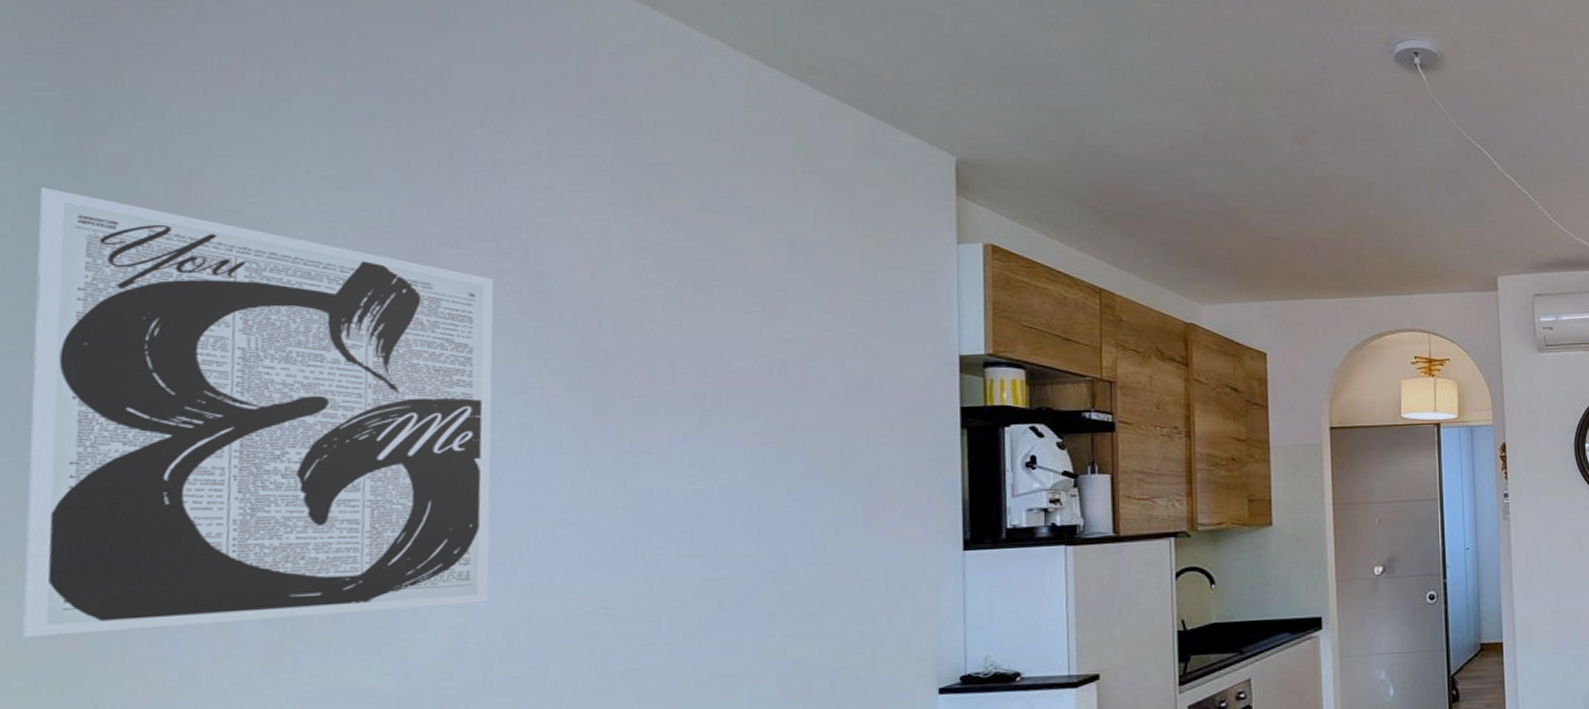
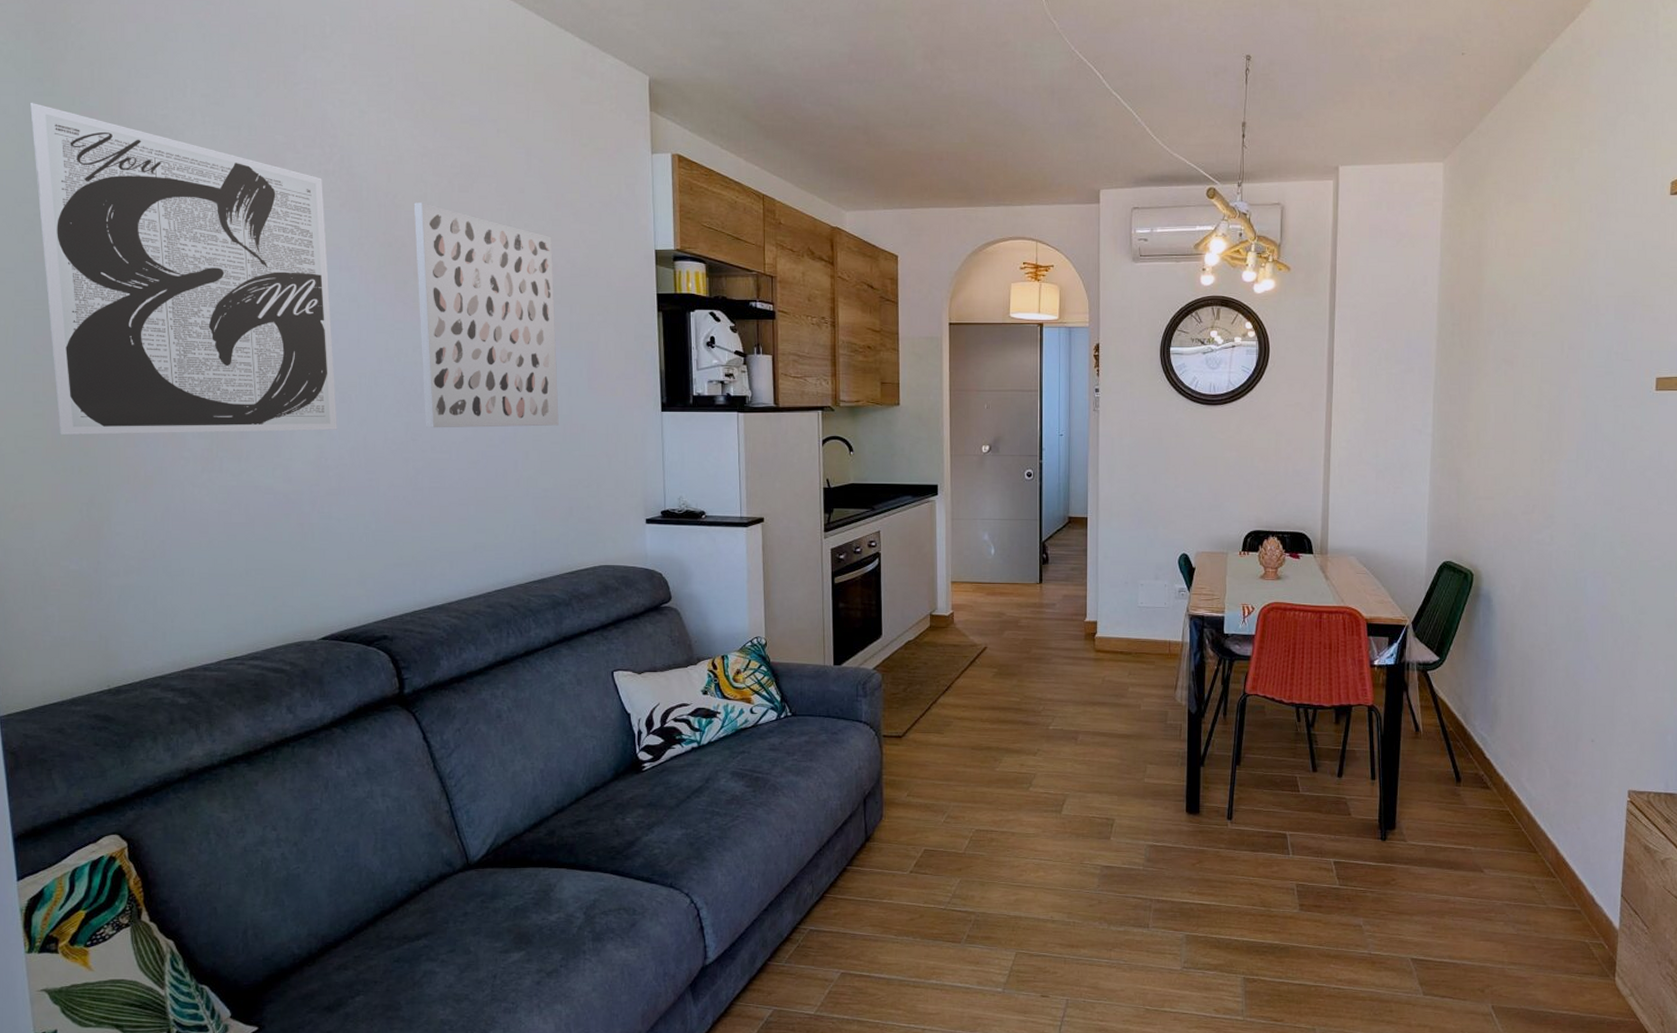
wall art: none [623,306,821,592] -> present [413,203,559,428]

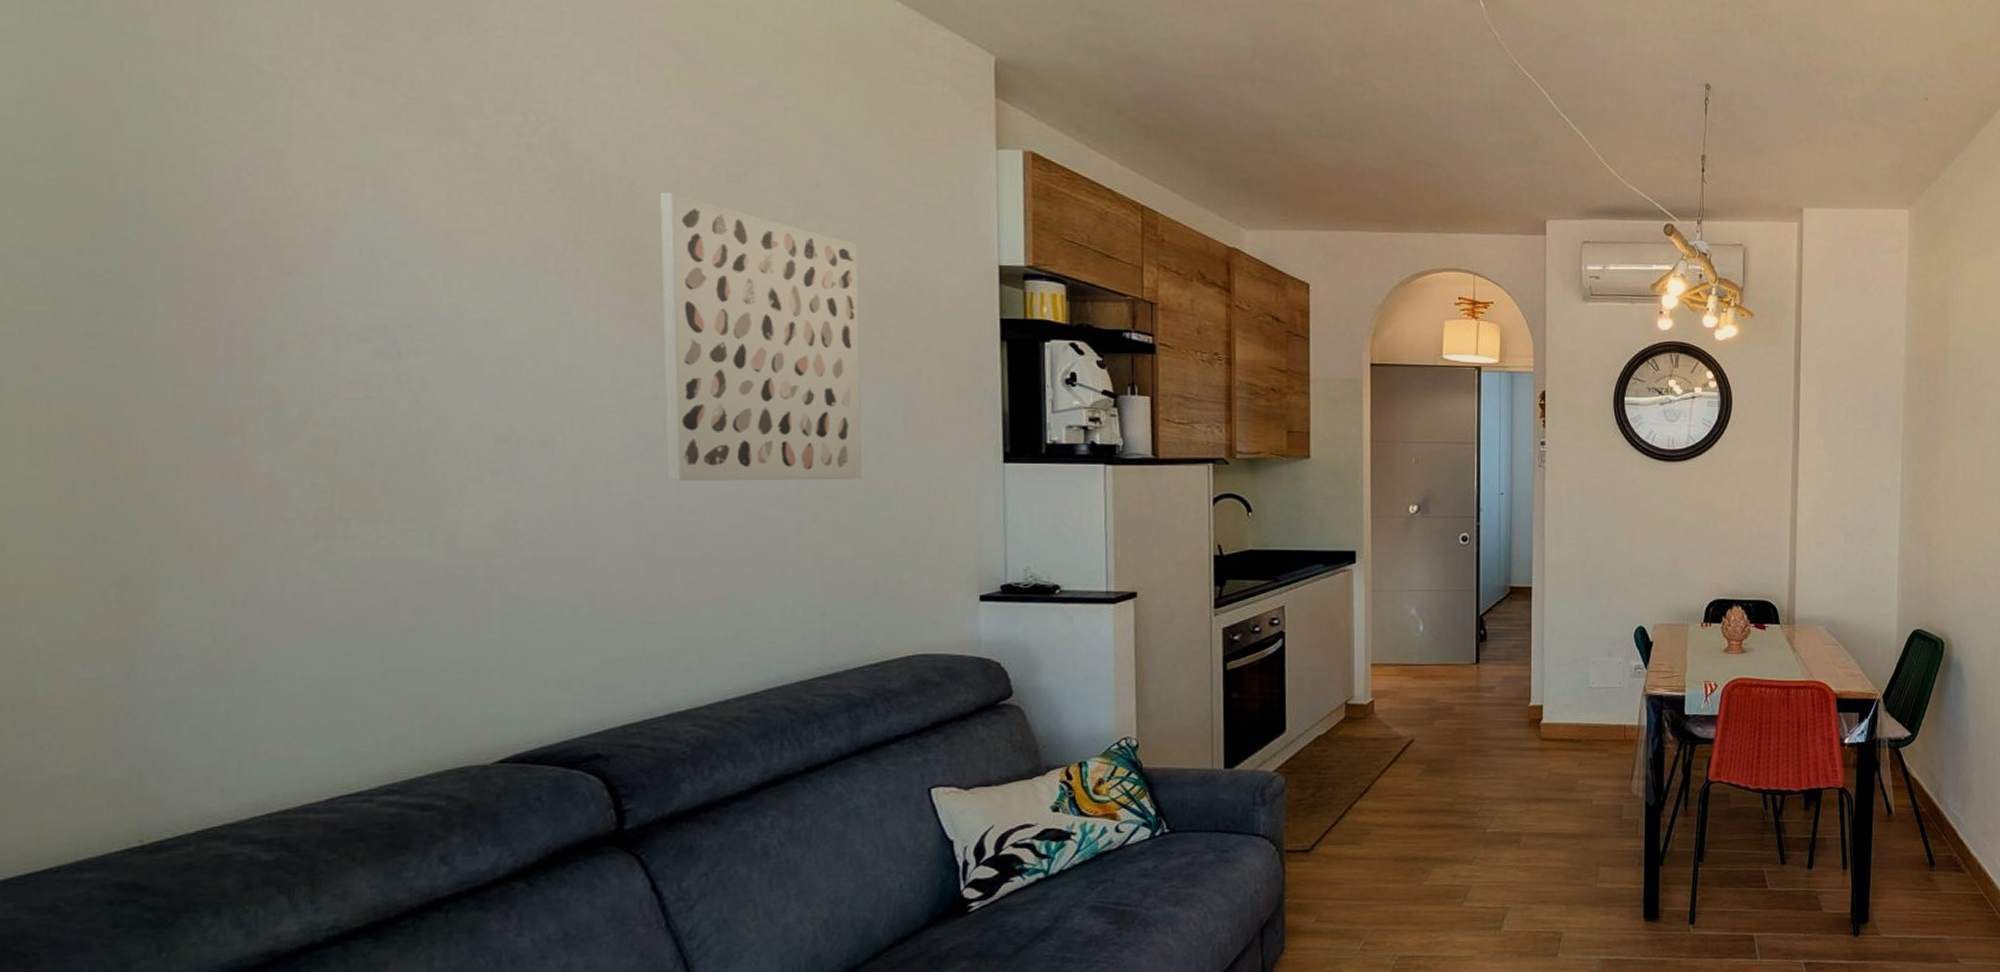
wall art: present [30,102,337,435] -> none [46,24,534,488]

